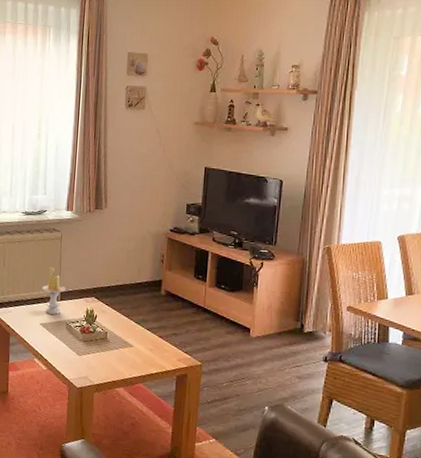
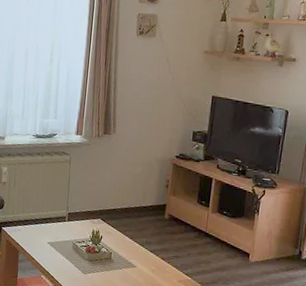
candle: present [41,267,66,315] -> none [50,188,73,234]

